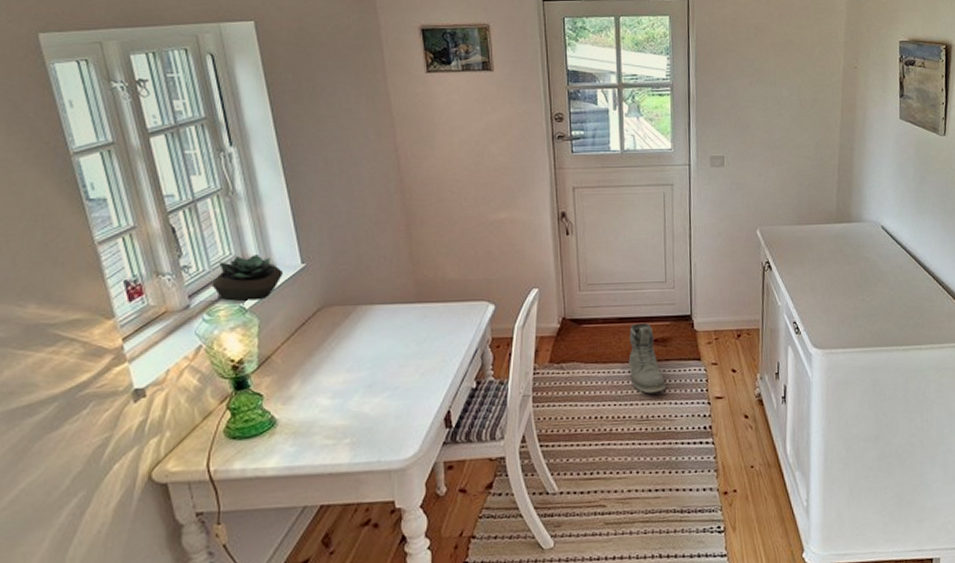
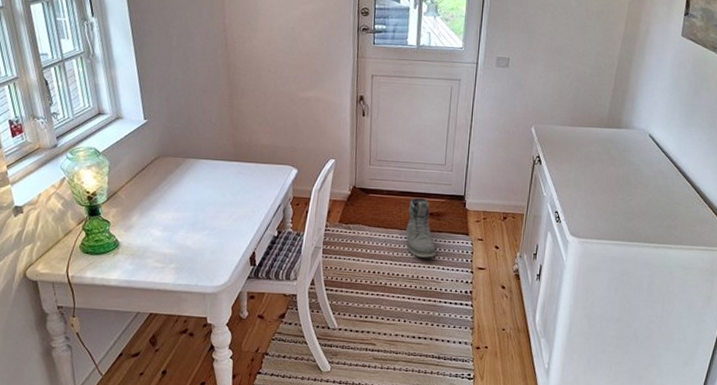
succulent plant: present [212,255,283,301] -> none [74,109,129,146]

